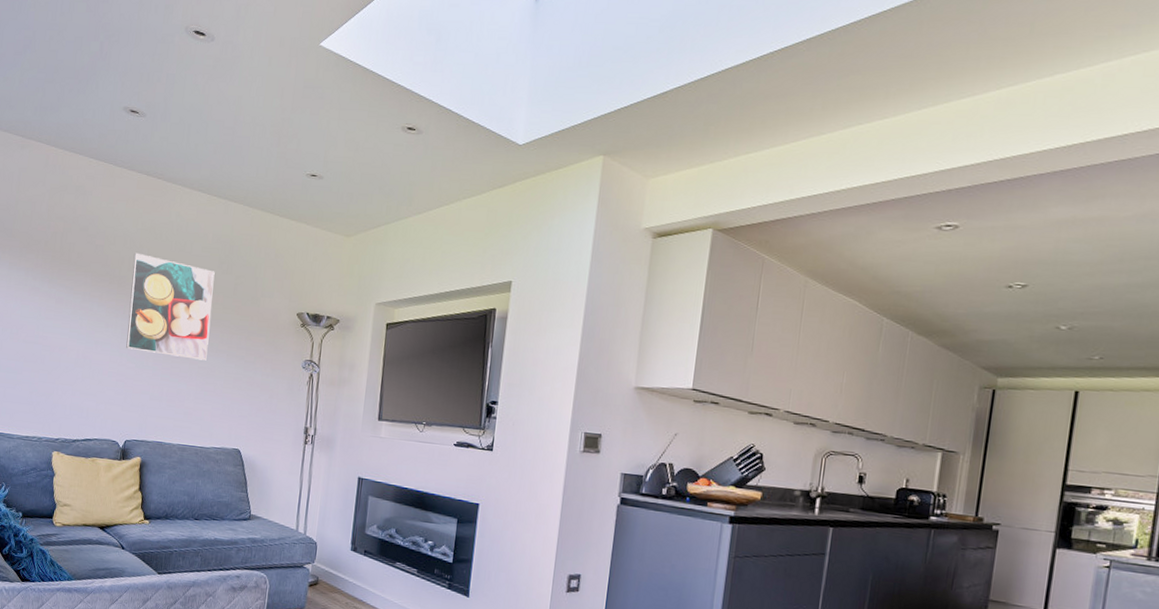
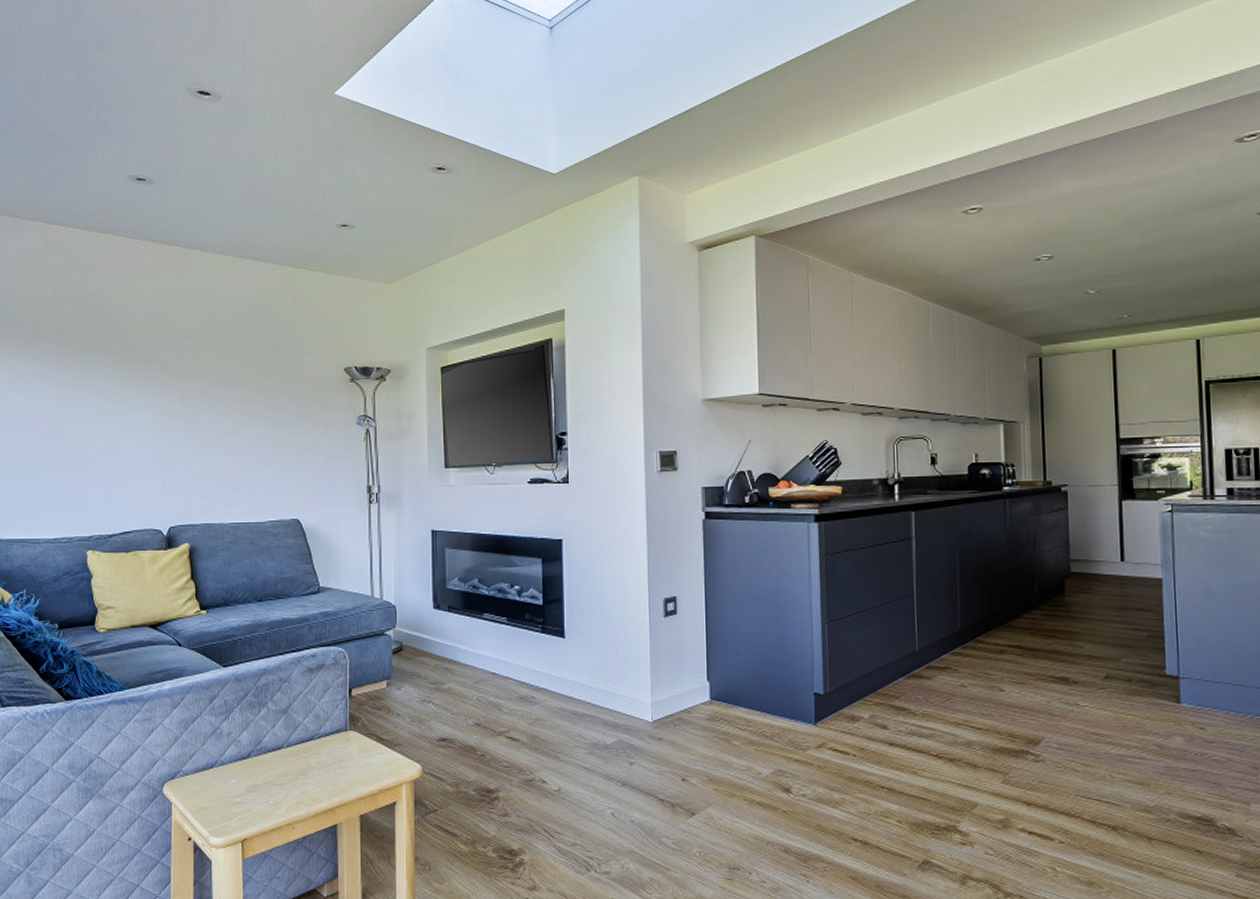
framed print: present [126,252,215,361] -> none [157,325,251,431]

